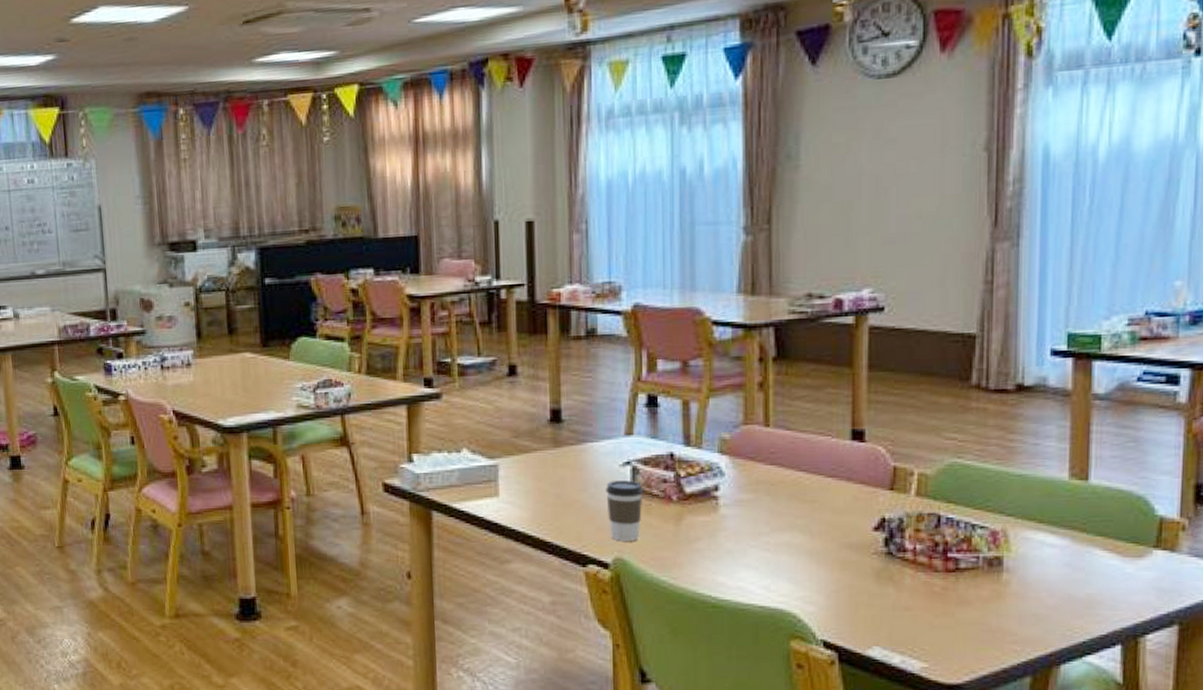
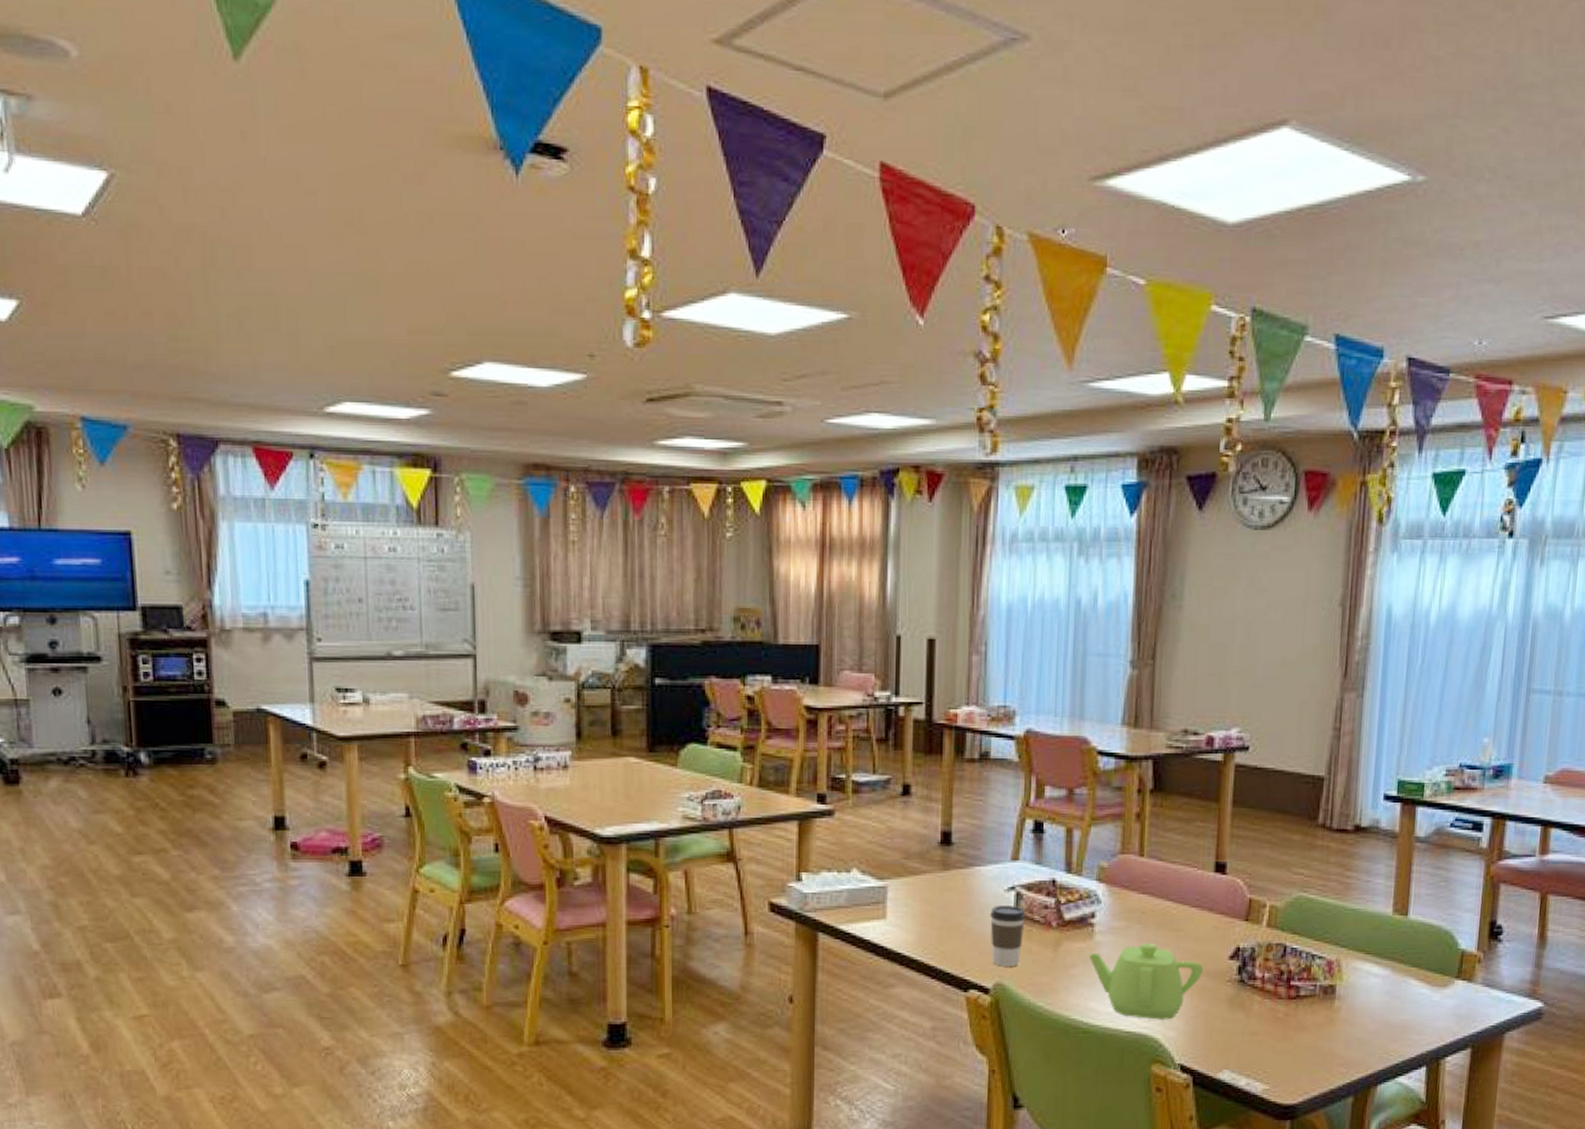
teapot: none [714,515,845,594] -> present [1088,943,1204,1020]

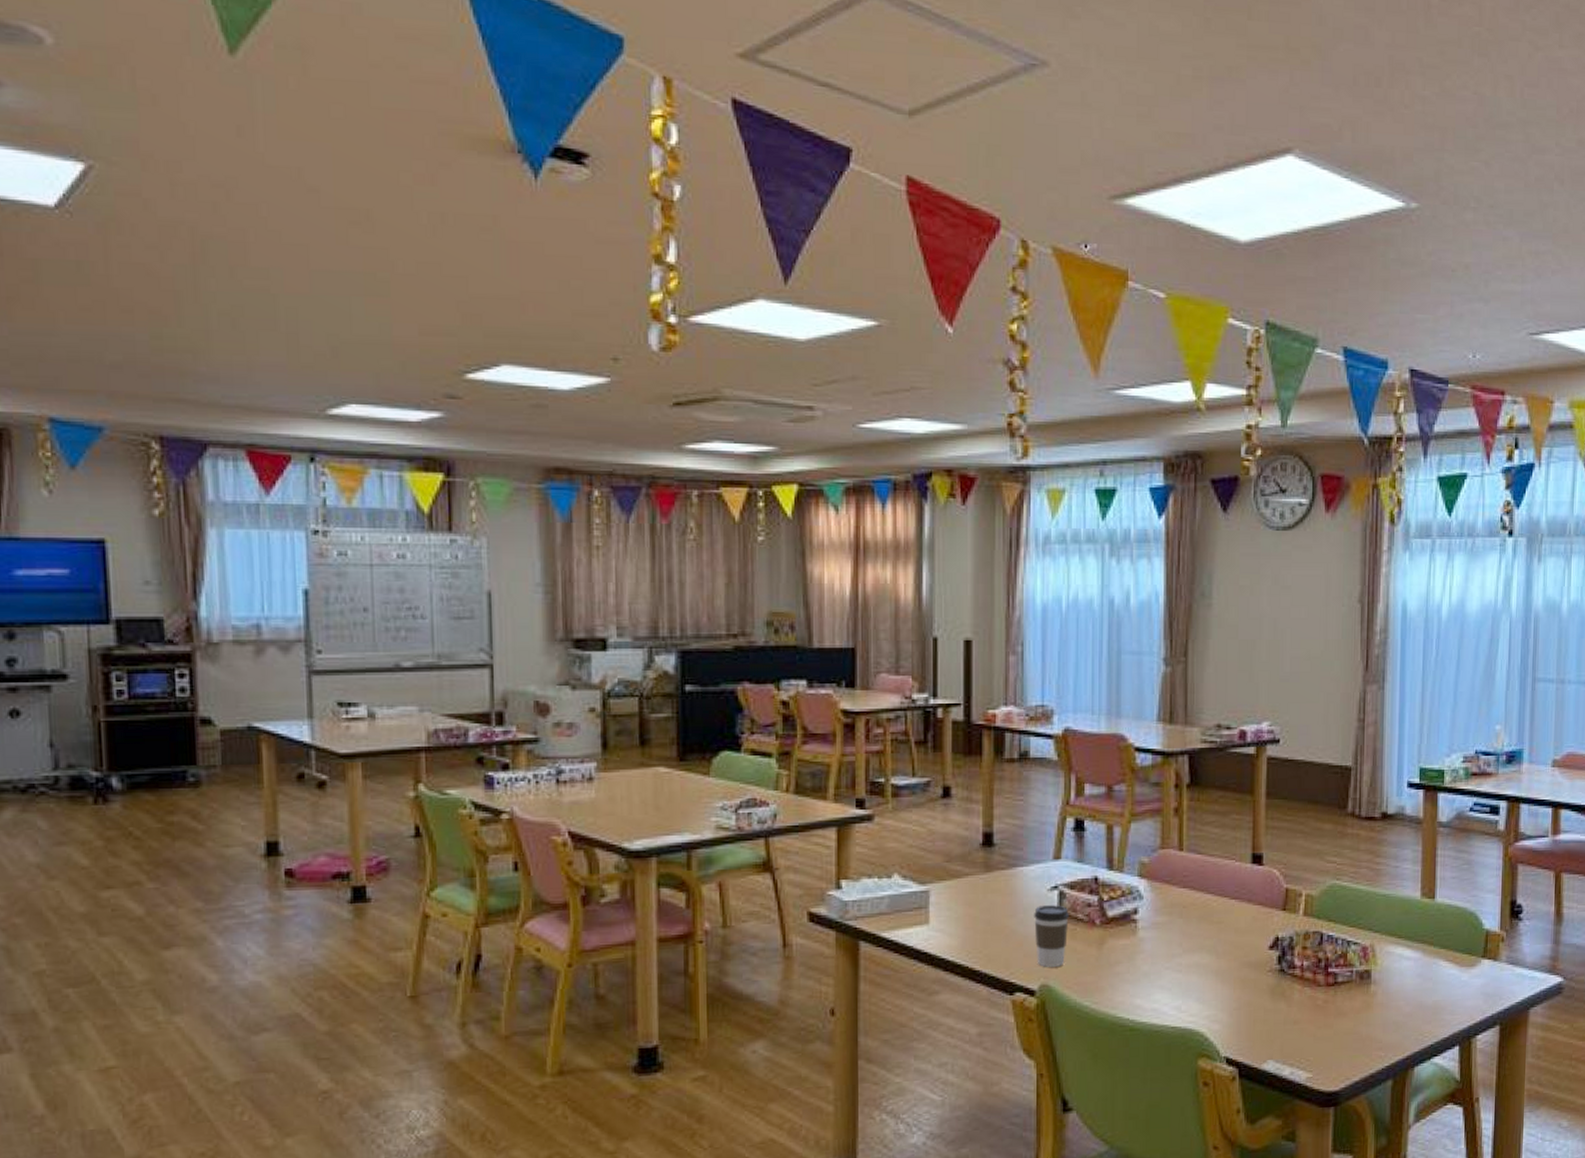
teapot: present [1088,943,1204,1020] -> none [1133,937,1245,1014]

